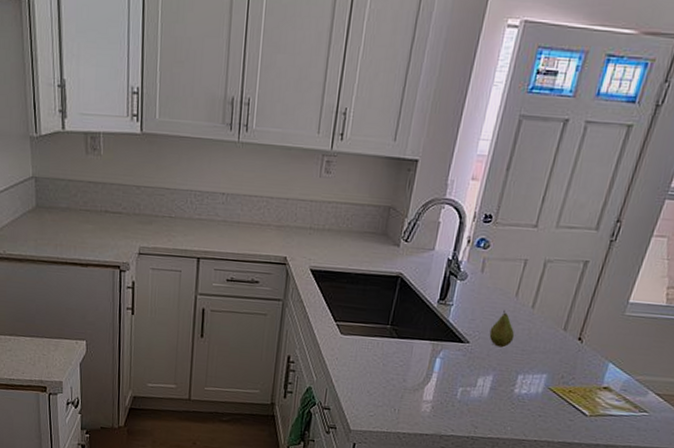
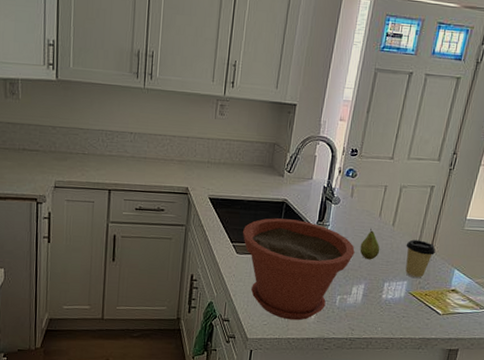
plant pot: none [349,294,483,414] -> present [243,218,355,321]
coffee cup: none [545,325,586,373] -> present [405,239,436,279]

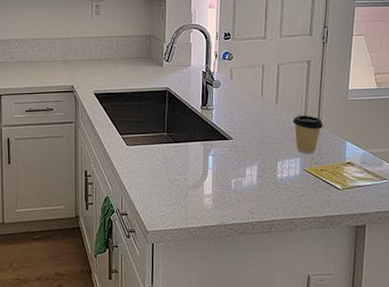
plant pot: present [243,218,355,321] -> none [130,106,243,209]
fruit: present [359,228,380,260] -> none [247,107,268,140]

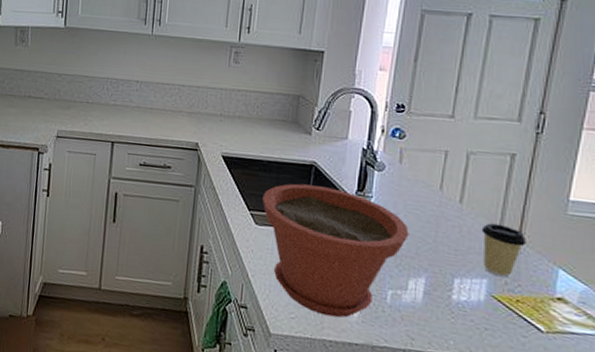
plant pot: none [130,106,243,209] -> present [263,183,409,318]

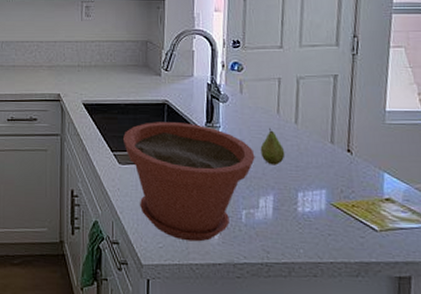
fruit: none [415,204,445,246] -> present [260,127,285,165]
coffee cup: present [481,223,527,278] -> none [316,139,356,187]

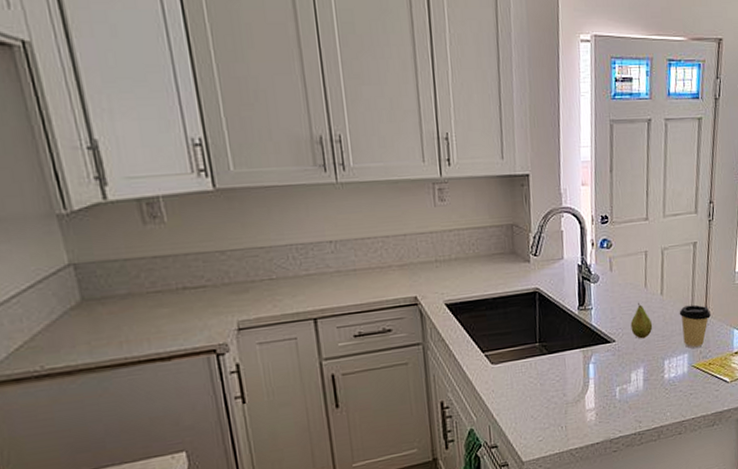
plant pot: present [123,122,255,242] -> none [494,309,626,429]
coffee cup: none [316,139,356,187] -> present [679,304,712,349]

